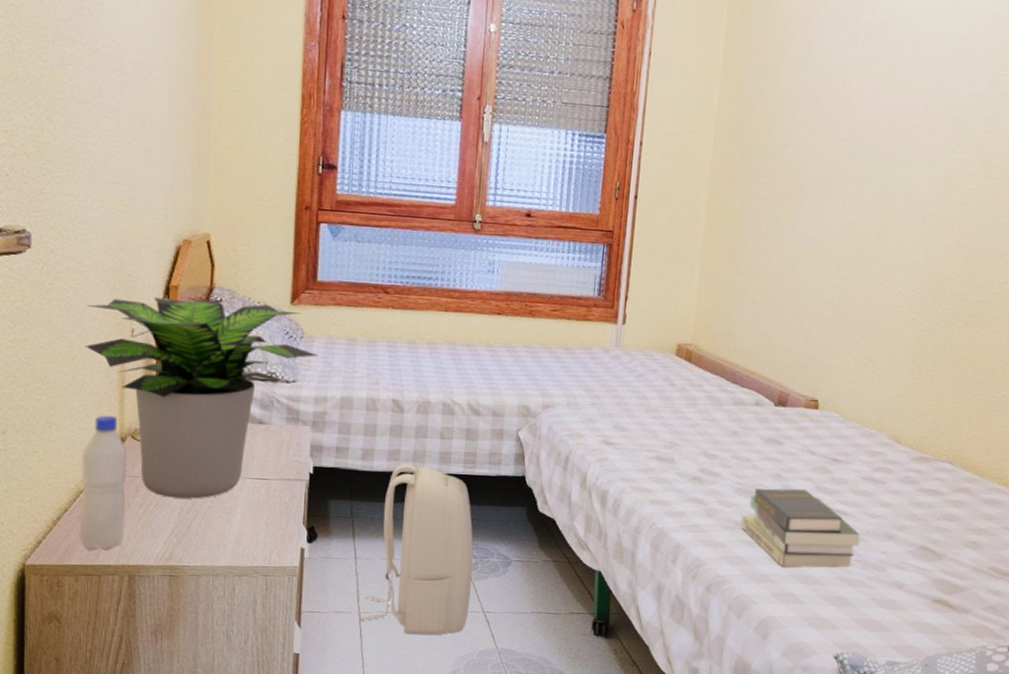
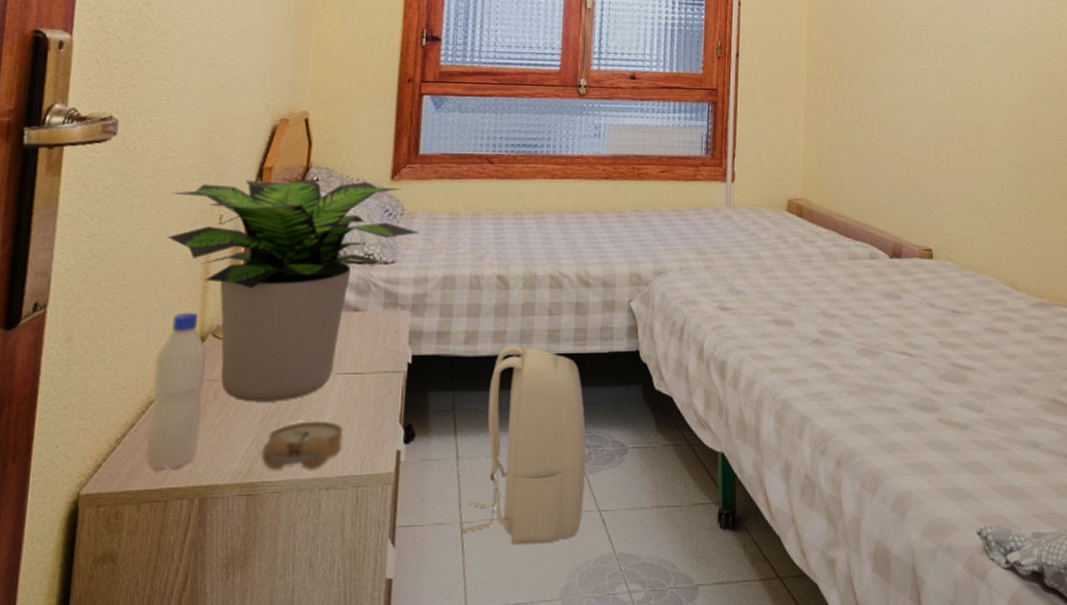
alarm clock: none [181,517,253,559] -> present [262,421,343,470]
books: present [740,488,860,567] -> none [866,345,989,433]

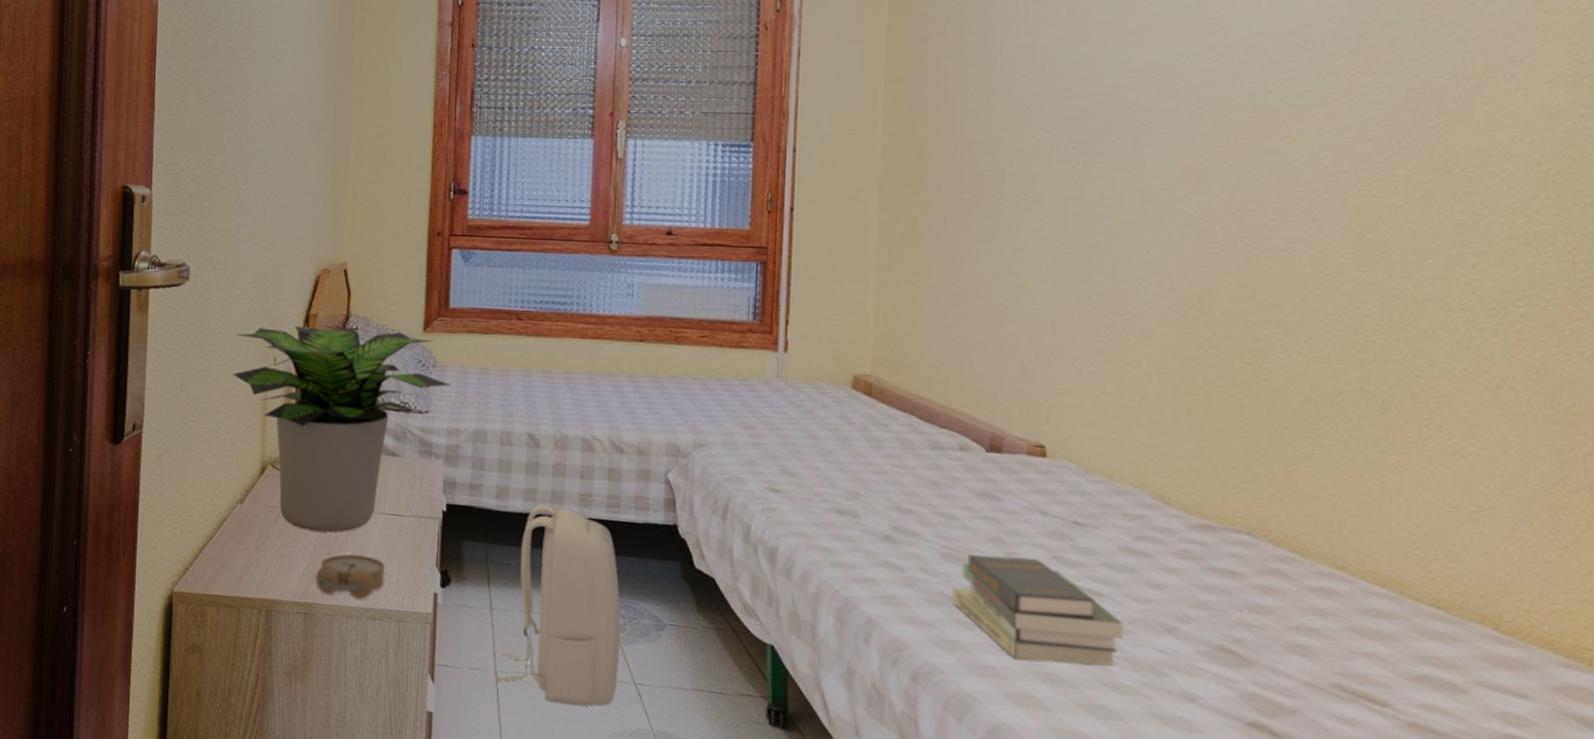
water bottle: present [145,312,207,470] -> none [221,442,268,582]
books: none [866,345,989,433] -> present [952,554,1124,666]

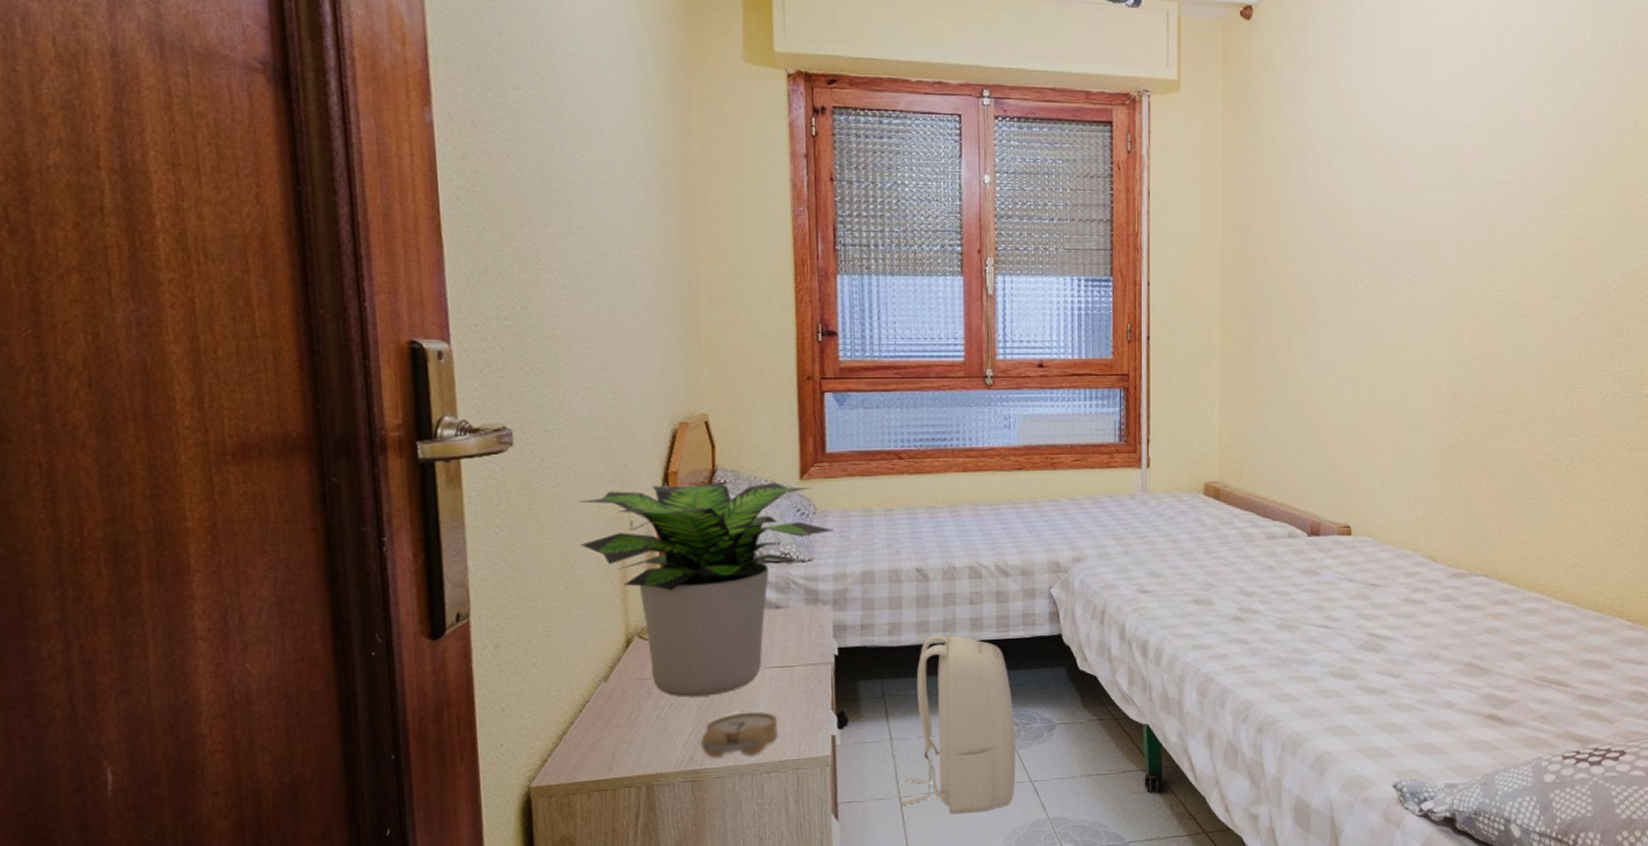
books: present [952,554,1124,666] -> none [1286,617,1406,700]

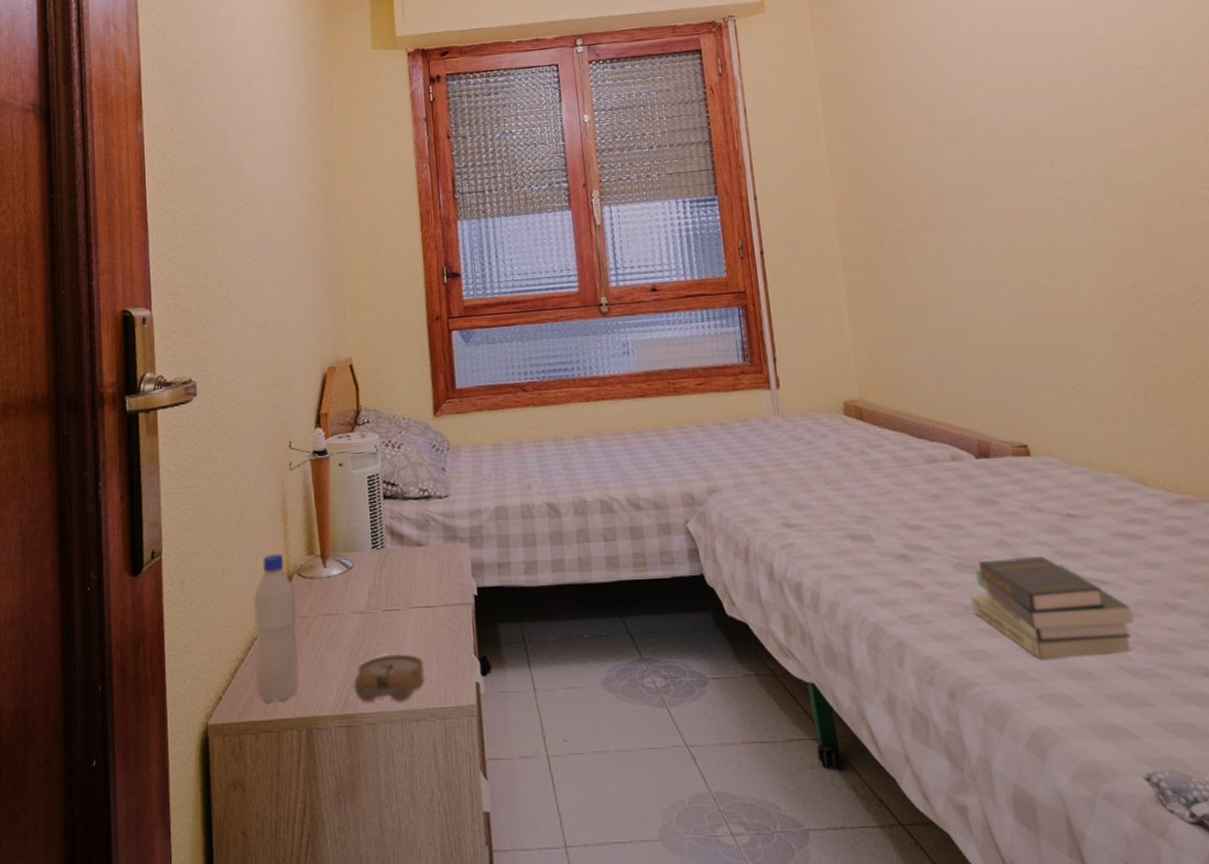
potted plant: present [579,481,834,697] -> none [248,420,467,637]
water bottle: none [585,615,640,763] -> present [253,553,300,703]
backpack: present [901,632,1016,815] -> none [549,571,670,781]
books: none [1286,617,1406,700] -> present [970,555,1134,659]

